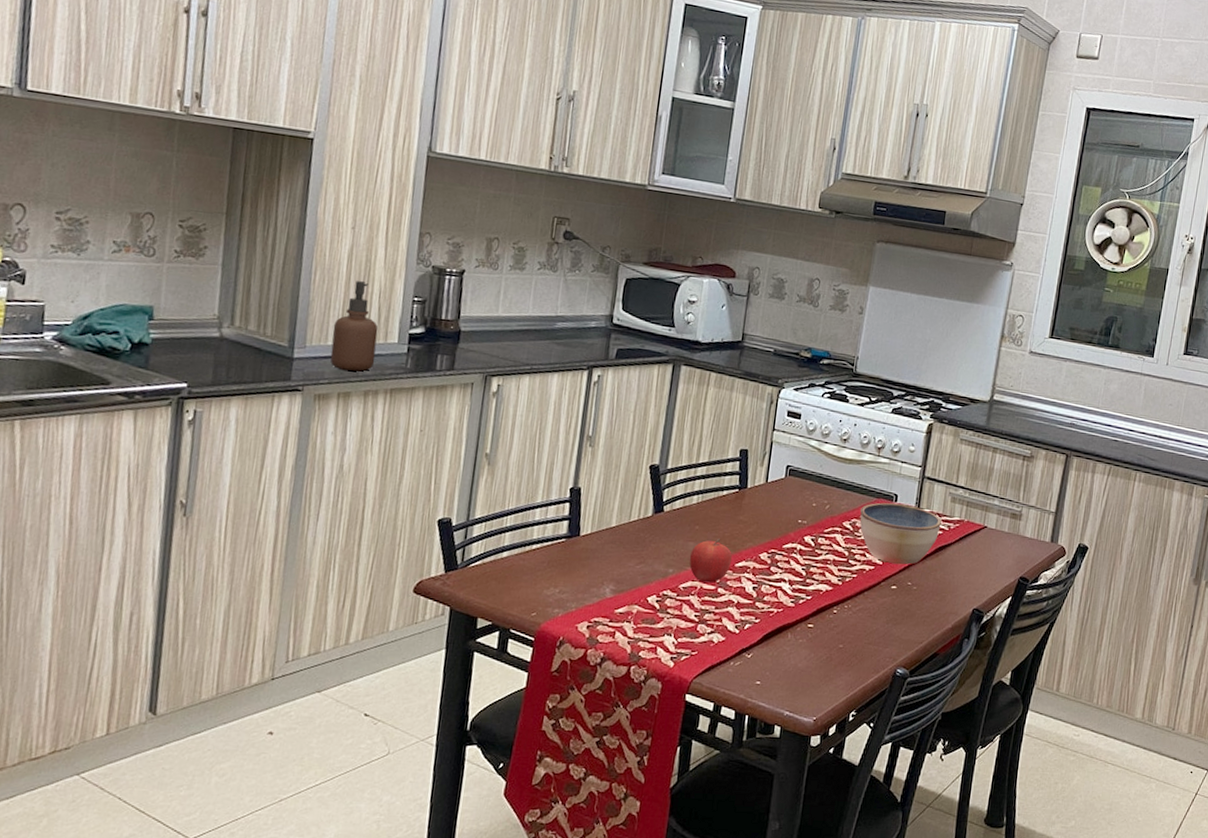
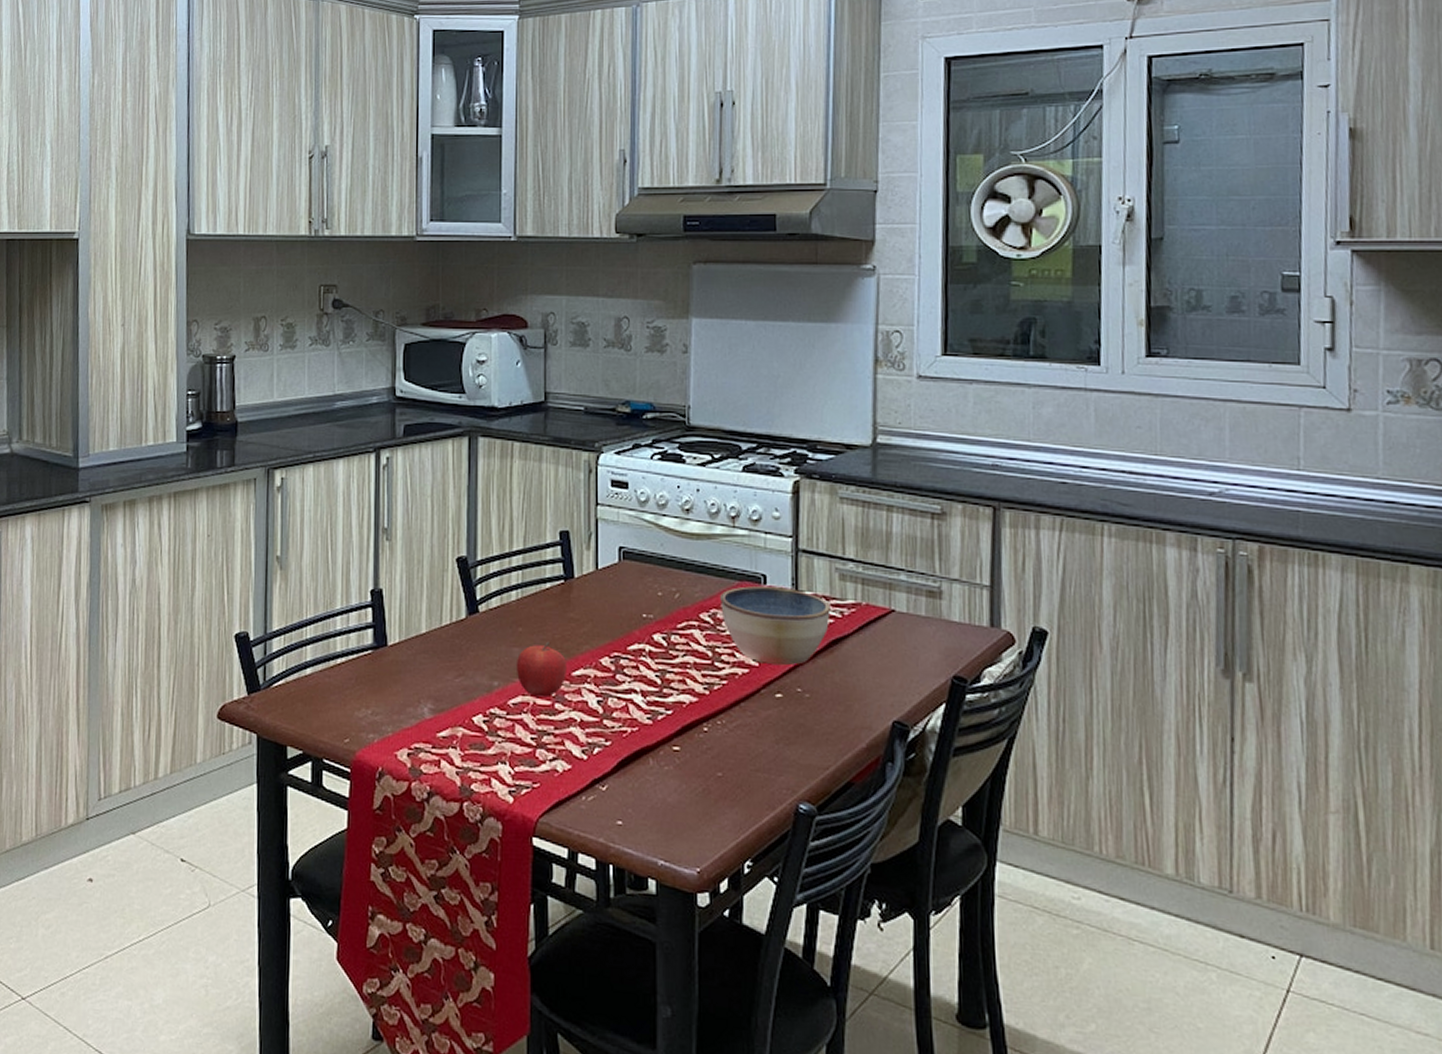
soap dispenser: present [330,281,378,372] -> none [113,380,156,478]

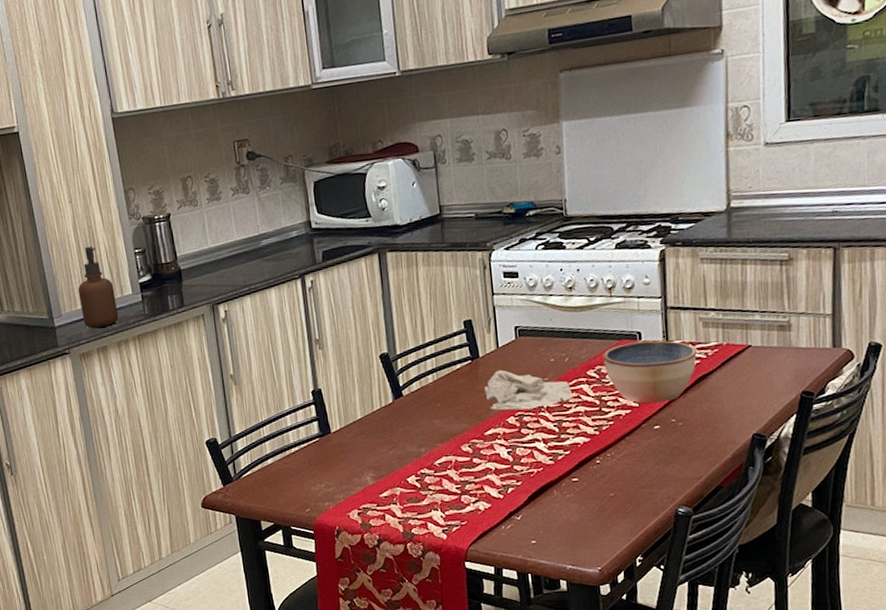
soap dispenser: none [113,380,156,478] -> present [78,247,119,329]
fruit: present [516,641,568,697] -> none [438,411,481,456]
tissue: none [577,597,682,651] -> present [484,370,573,412]

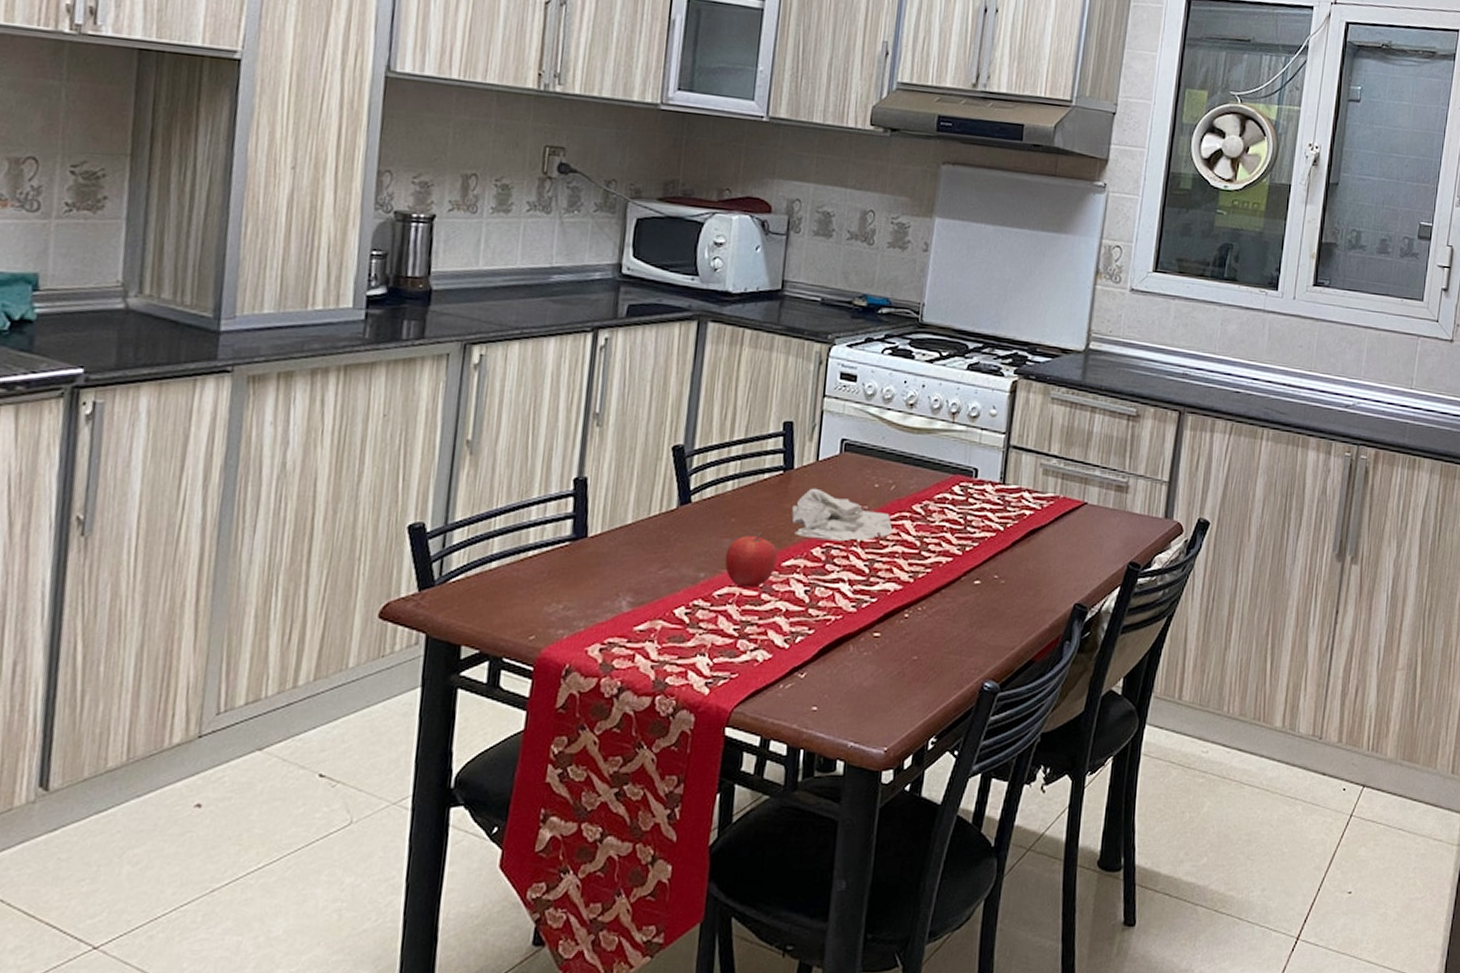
soap dispenser: present [78,247,119,329] -> none [266,233,328,346]
fruit: none [438,411,481,456] -> present [724,532,779,588]
bowl: present [603,340,697,404] -> none [933,479,1032,555]

